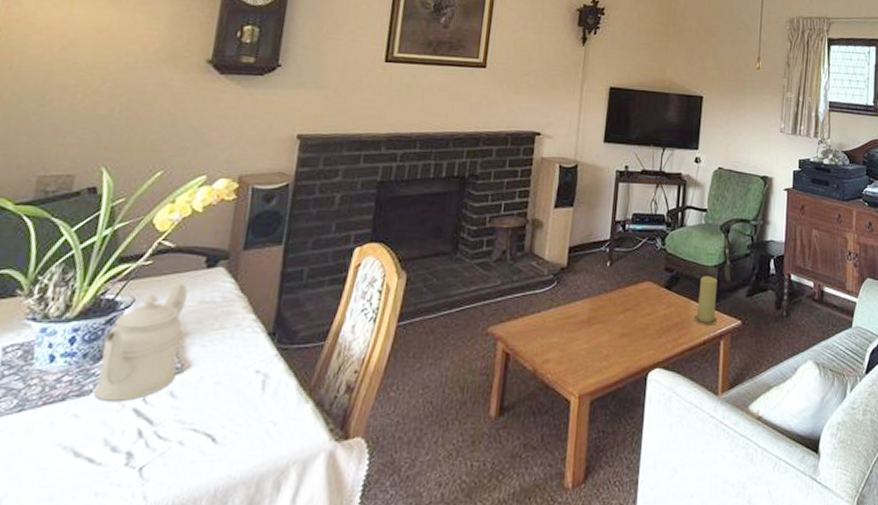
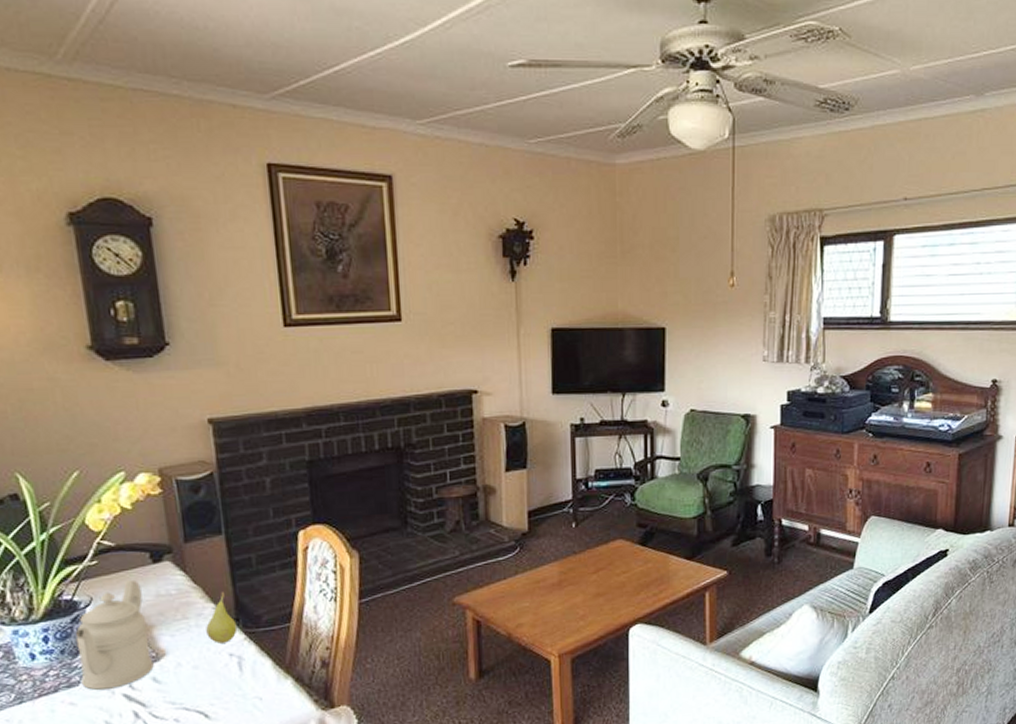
fruit: none [238,303,272,358] -> present [206,592,238,644]
candle: present [693,275,718,326] -> none [674,528,701,579]

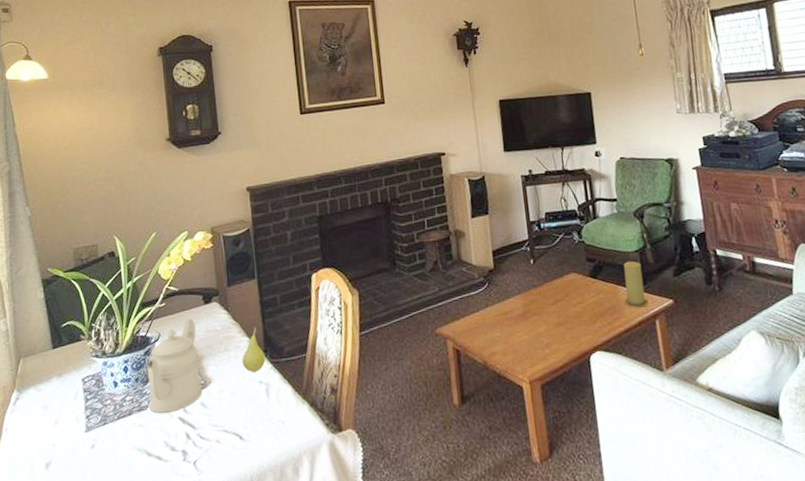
candle: none [674,528,701,579] -> present [623,260,649,308]

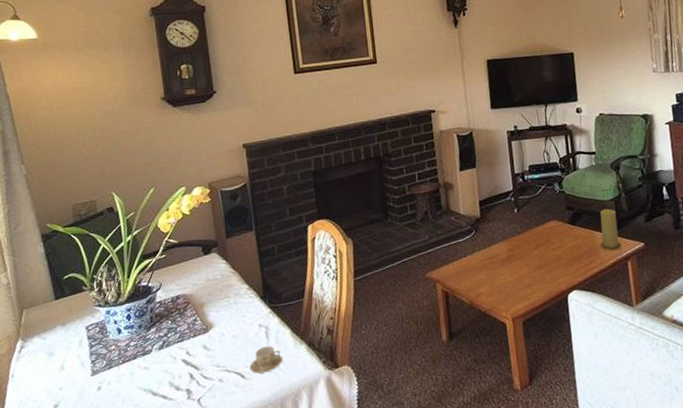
coffeepot: present [147,318,202,413] -> none [149,268,204,357]
fruit: present [242,327,266,372] -> none [242,275,265,317]
teacup: none [248,405,283,435] -> present [249,346,283,374]

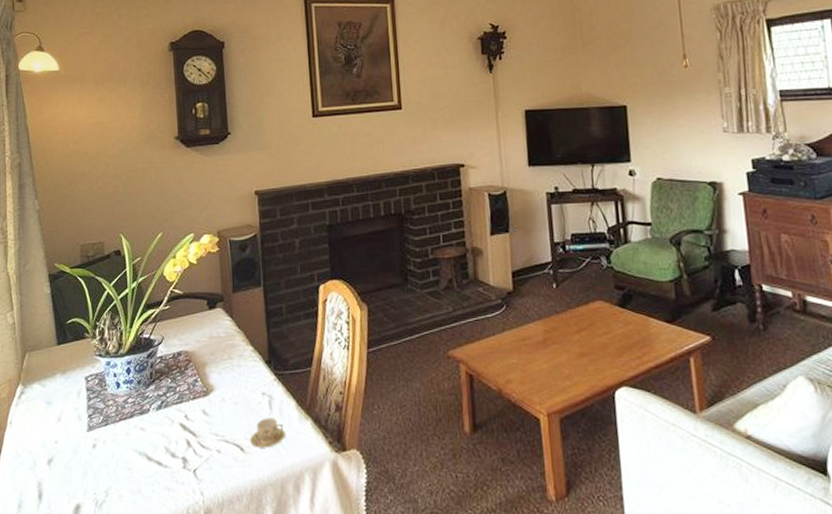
candle: present [599,208,622,251] -> none [655,291,683,343]

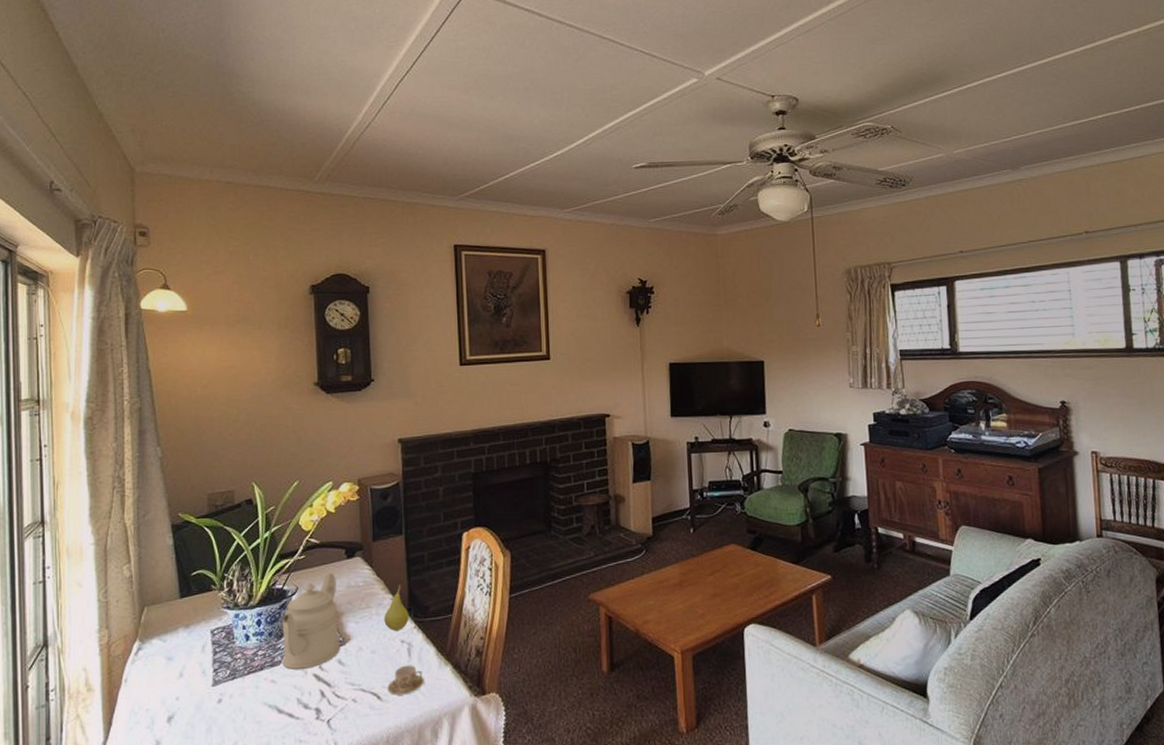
coffeepot: none [149,323,204,418] -> present [282,572,340,669]
fruit: none [245,337,269,383] -> present [384,585,409,631]

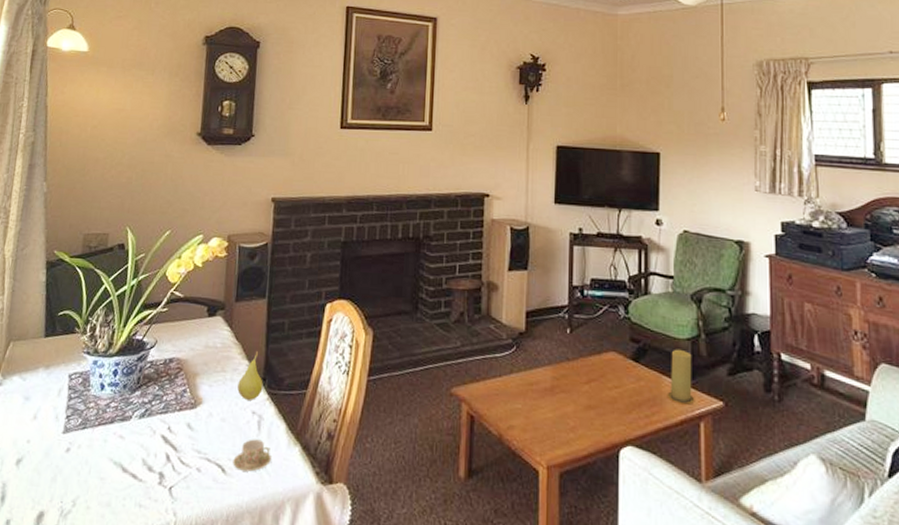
coffeepot: present [282,572,340,669] -> none [132,328,195,428]
candle: none [782,534,807,582] -> present [667,349,695,405]

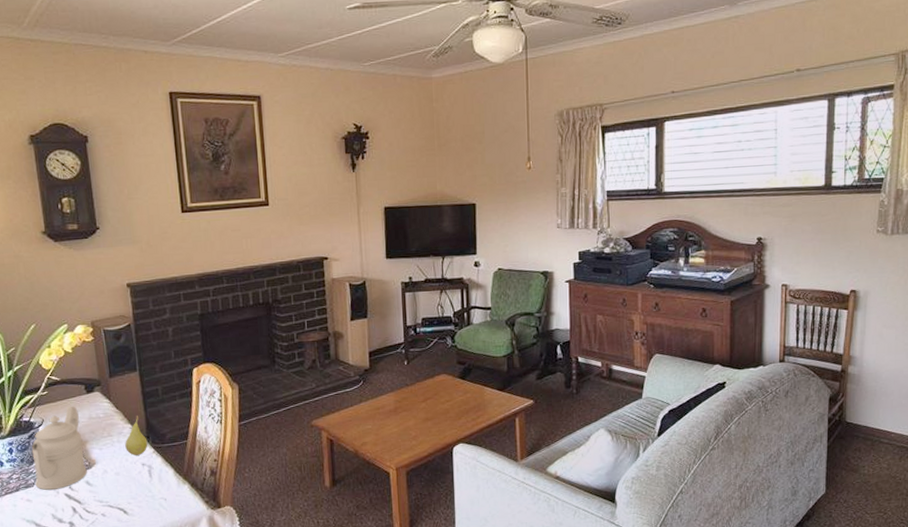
coffeepot: none [132,328,195,428] -> present [31,406,87,490]
teacup: present [233,439,271,472] -> none [132,484,165,510]
candle: present [667,349,695,405] -> none [488,364,511,407]

